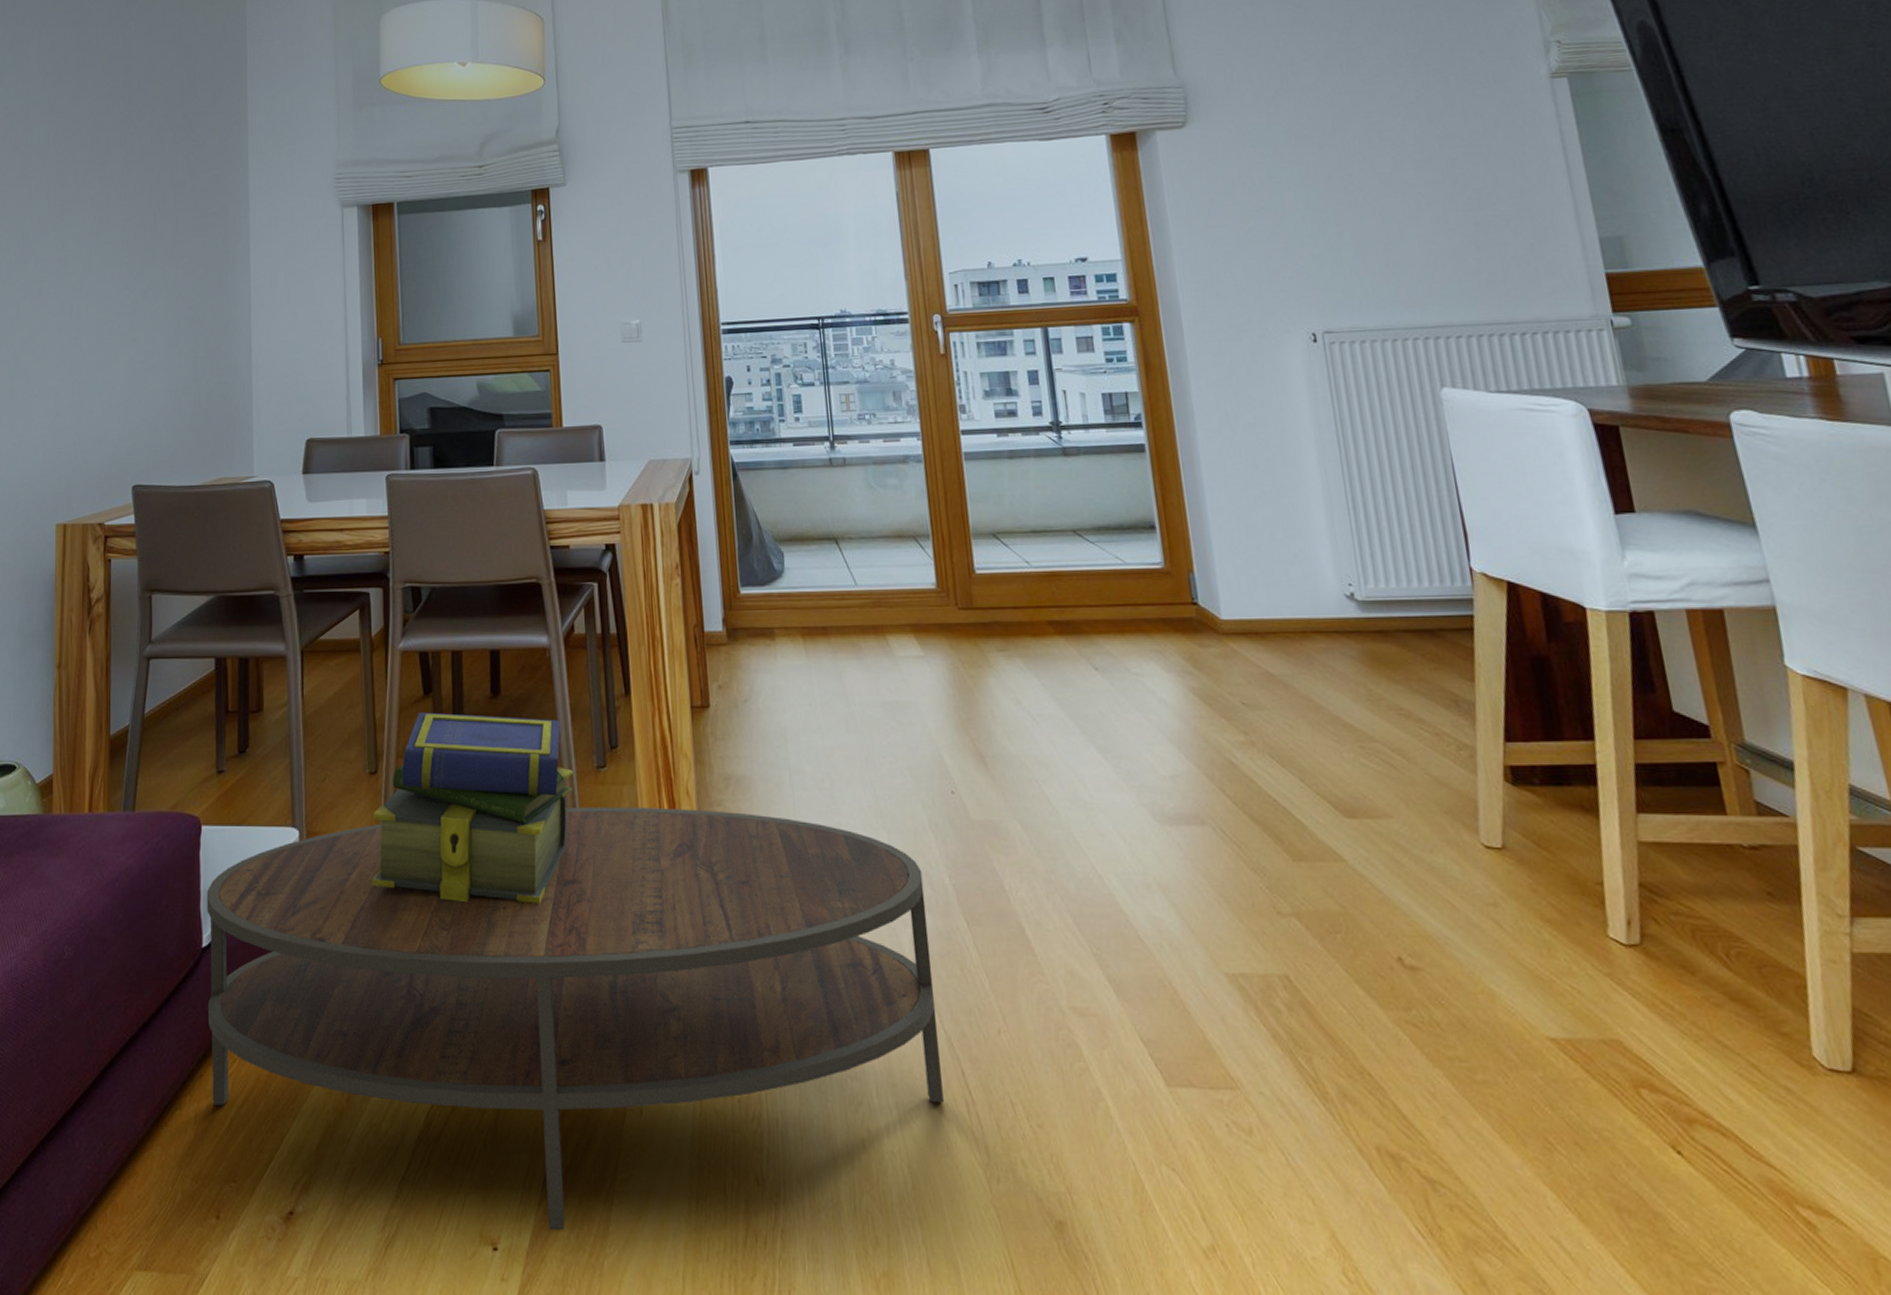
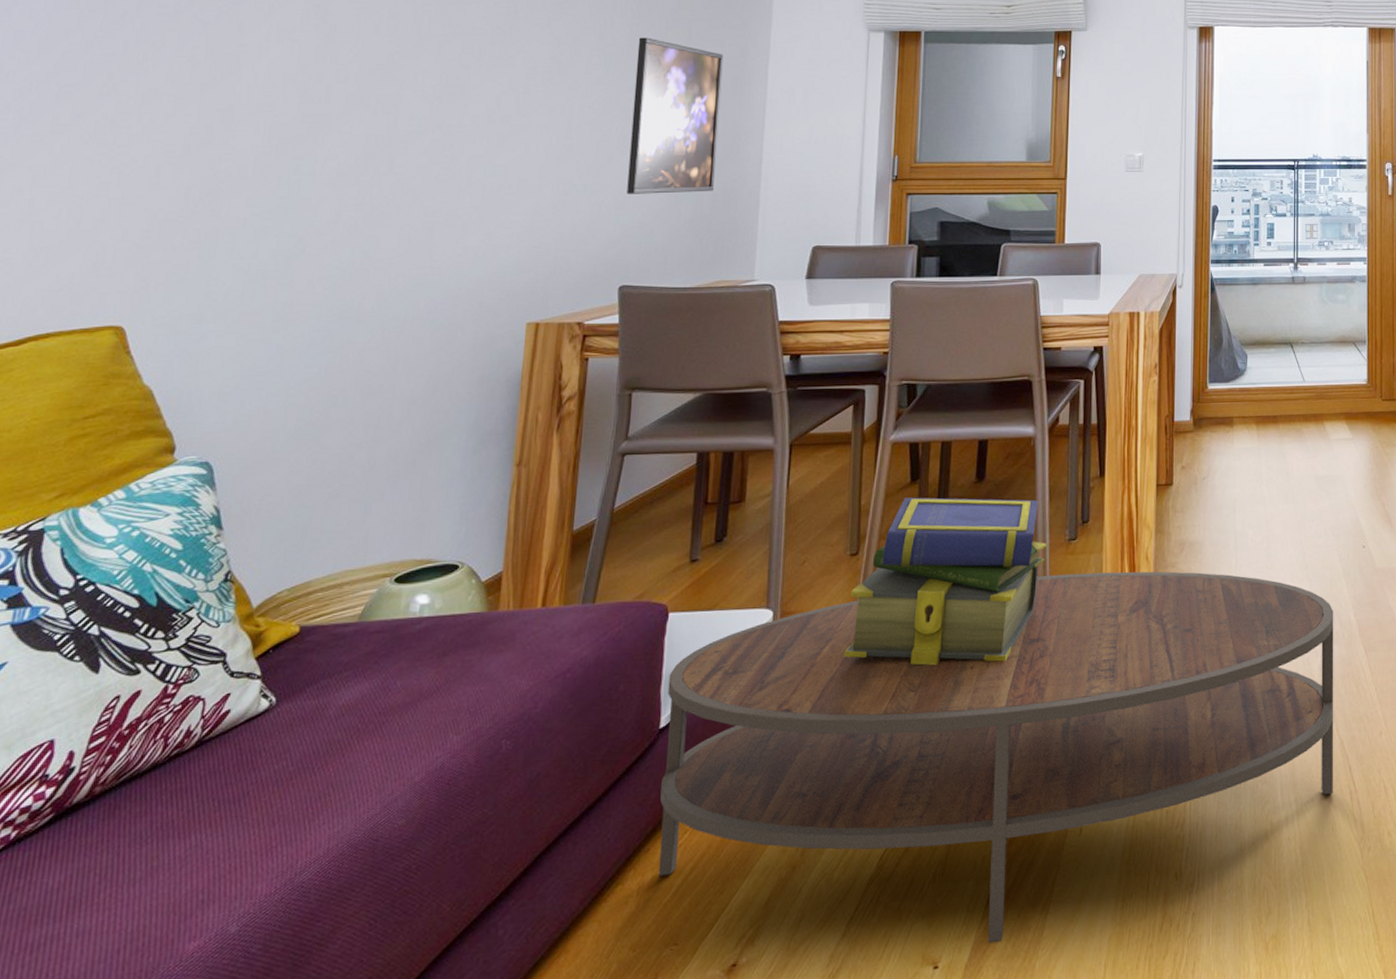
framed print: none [131,232,210,392] -> present [627,37,724,194]

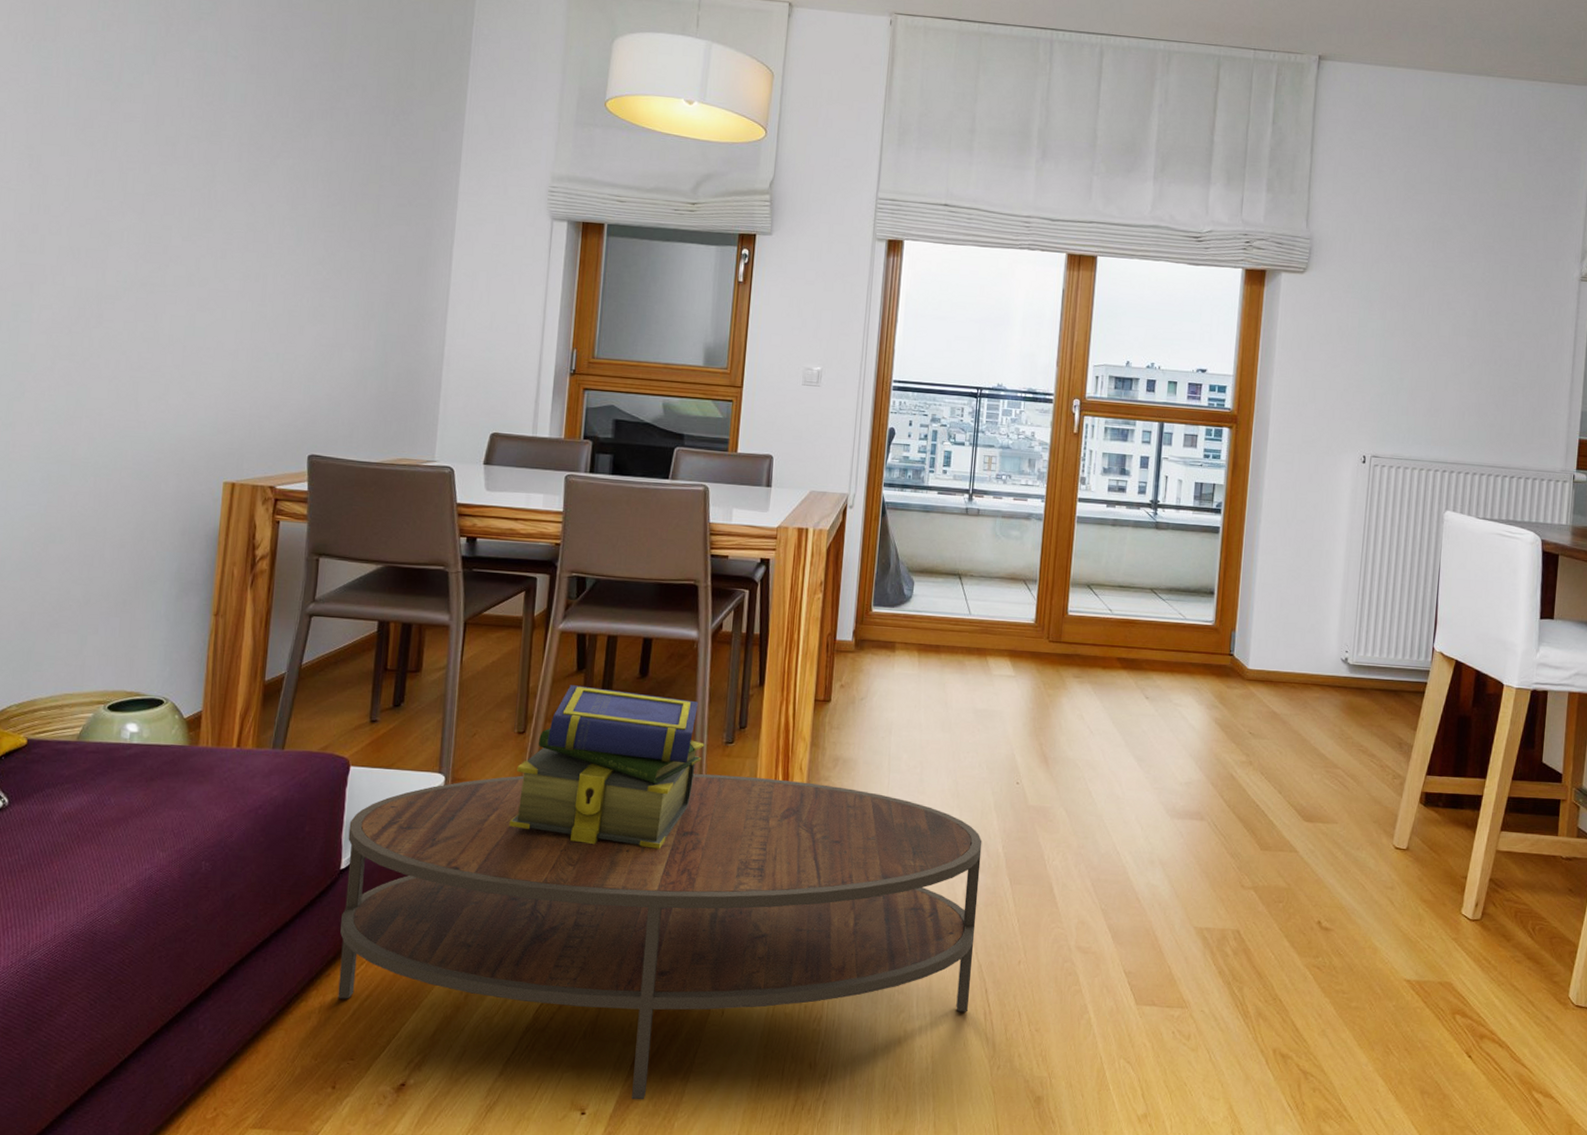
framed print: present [627,37,724,194] -> none [316,210,410,370]

